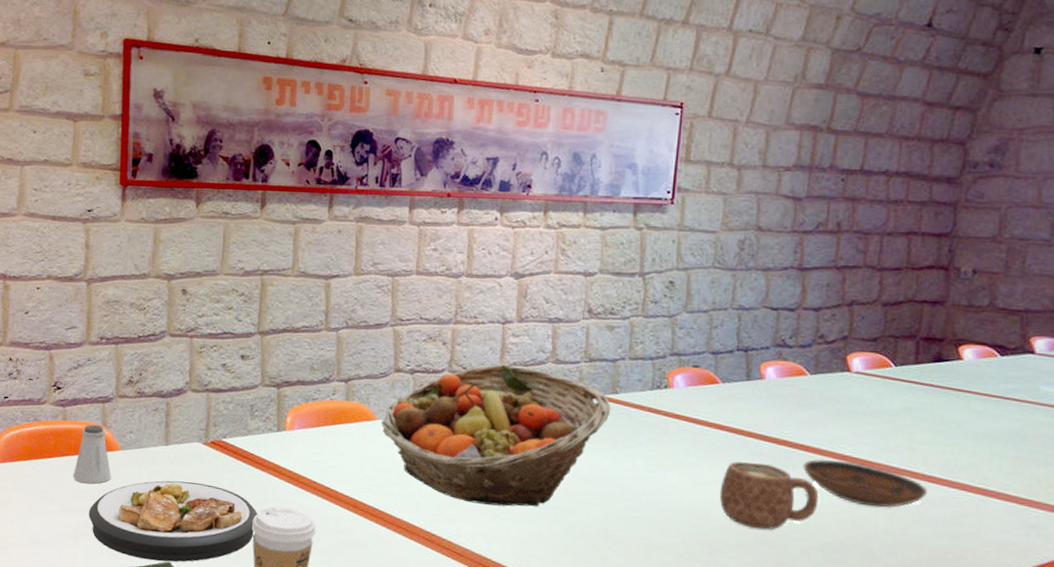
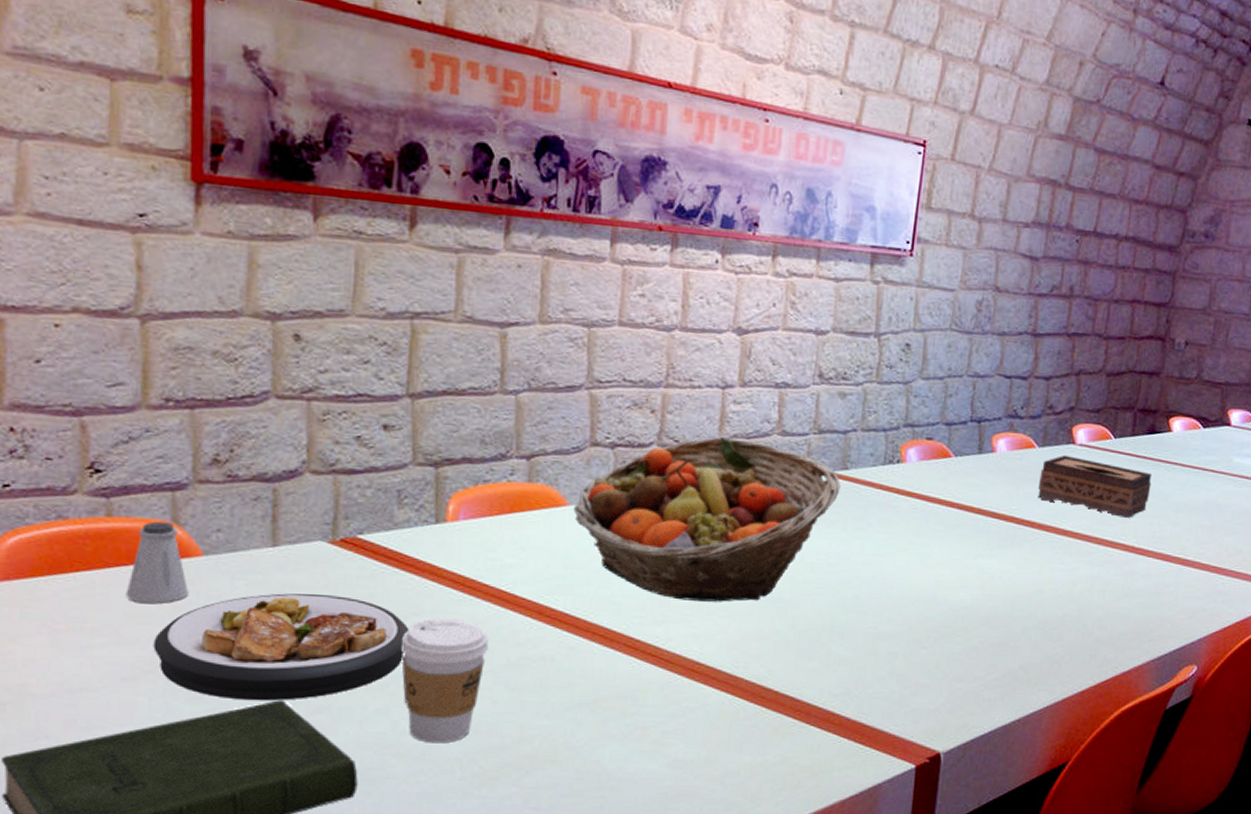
mug: present [719,461,819,530] -> none [947,541,1041,611]
bowl: present [803,459,928,508] -> none [1027,535,1137,582]
tissue box: none [812,382,941,446] -> present [1038,454,1152,519]

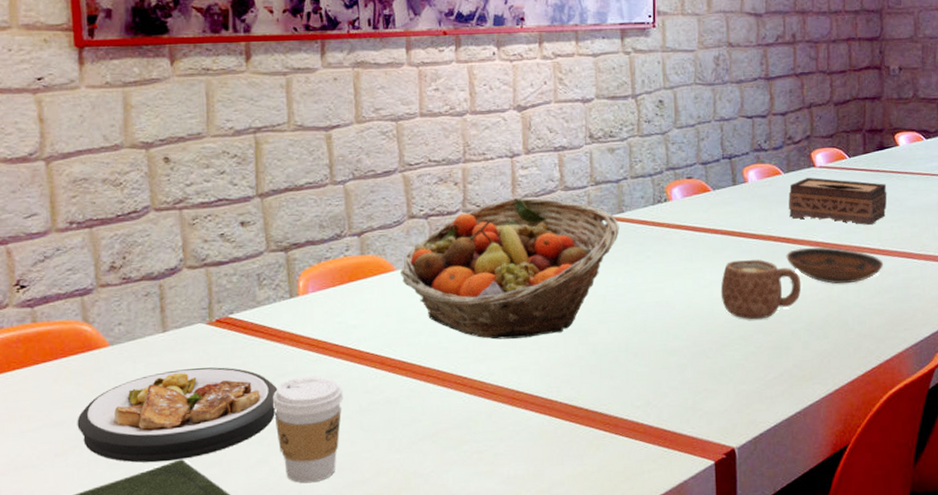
saltshaker: present [125,521,188,604] -> none [52,321,101,391]
mug: none [947,541,1041,611] -> present [720,259,802,320]
bowl: none [1027,535,1137,582] -> present [786,246,884,284]

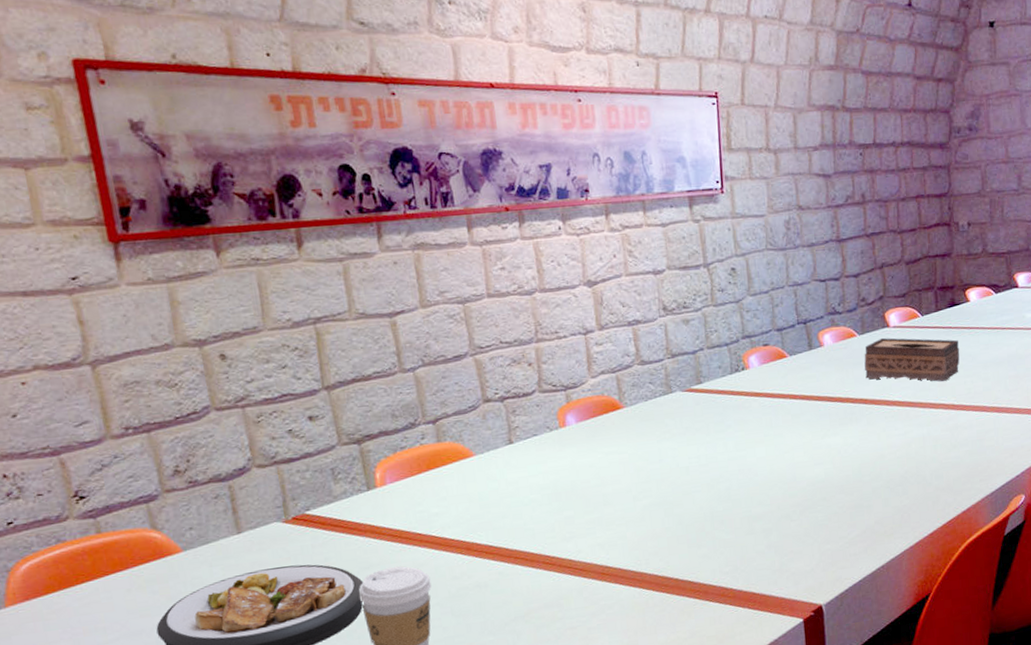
fruit basket: present [401,198,620,340] -> none [480,374,699,518]
mug: present [720,259,802,320] -> none [801,421,880,481]
bowl: present [786,246,884,284] -> none [864,405,959,441]

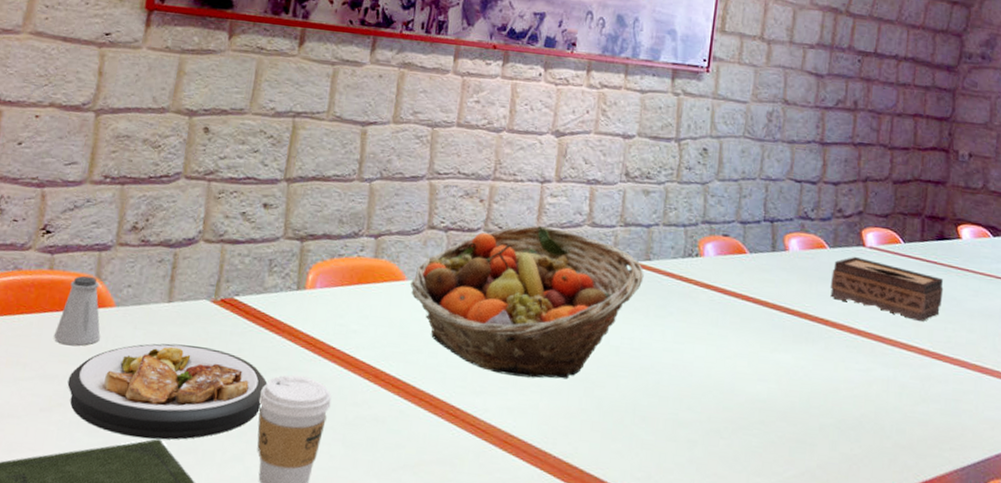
saltshaker: none [125,529,177,600] -> present [53,275,101,346]
fruit basket: none [480,374,699,518] -> present [410,225,644,380]

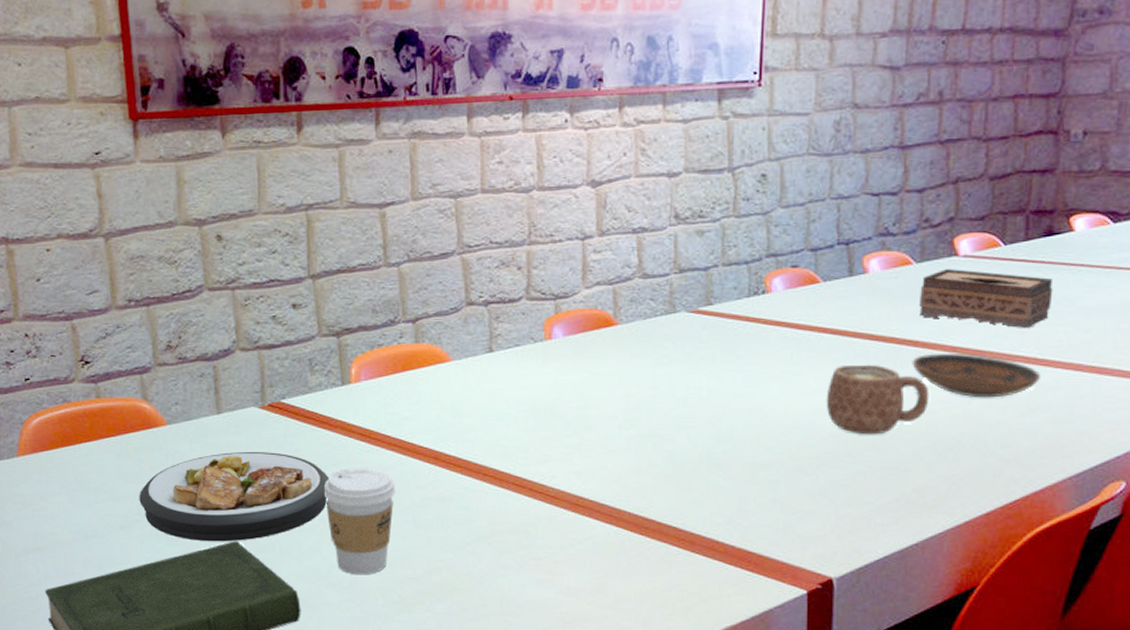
saltshaker: present [53,275,101,346] -> none [115,399,160,466]
fruit basket: present [410,225,644,380] -> none [457,286,706,440]
mug: none [744,334,836,406] -> present [826,364,930,435]
bowl: none [822,333,933,385] -> present [912,352,1042,398]

